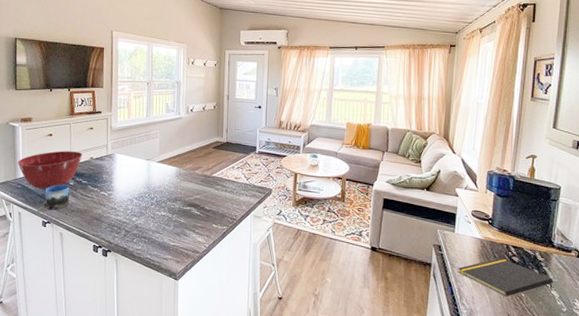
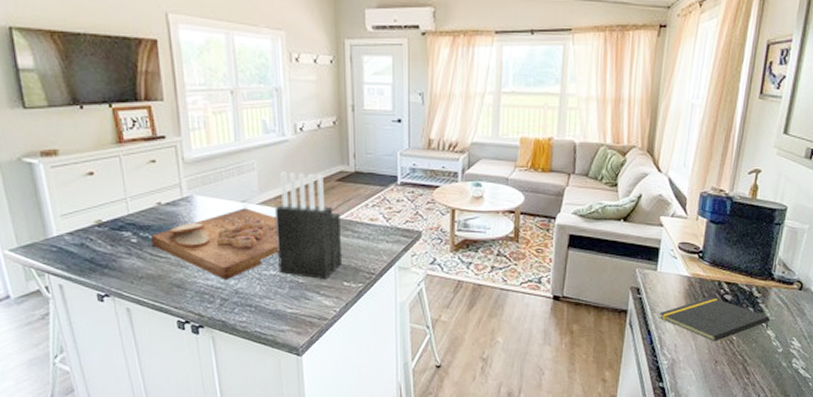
mixing bowl: present [17,151,83,189] -> none [45,195,145,250]
mug: present [36,184,69,213] -> none [86,242,133,283]
cutting board: none [83,164,170,217] -> present [151,208,279,281]
knife block: none [167,139,214,221] -> present [274,171,343,279]

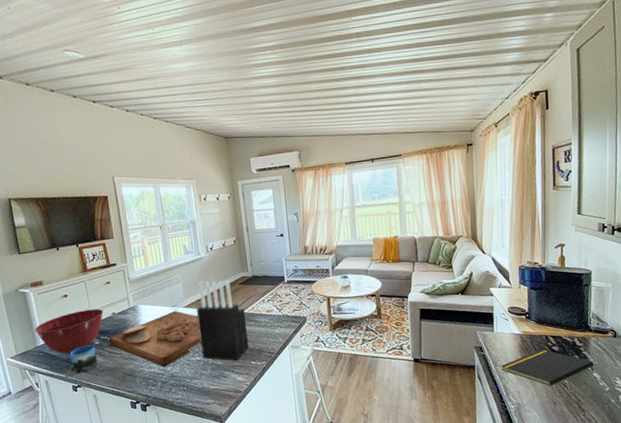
mixing bowl: none [45,195,145,250] -> present [34,308,104,353]
mug: none [86,242,133,283] -> present [64,344,97,378]

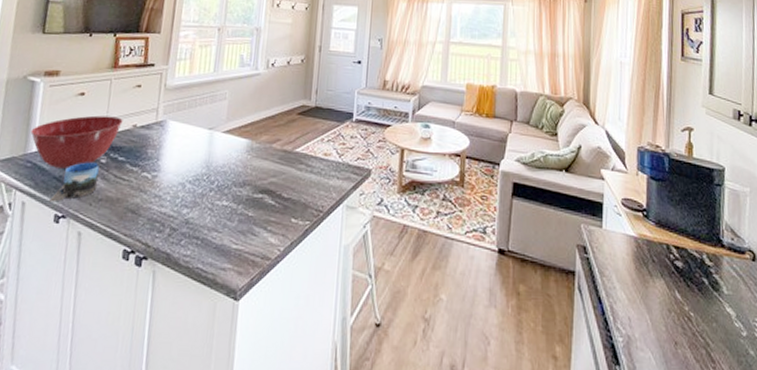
cutting board: present [109,311,202,368] -> none [118,135,238,209]
knife block: present [196,280,250,361] -> none [231,102,297,214]
notepad: present [501,349,595,386] -> none [609,263,728,317]

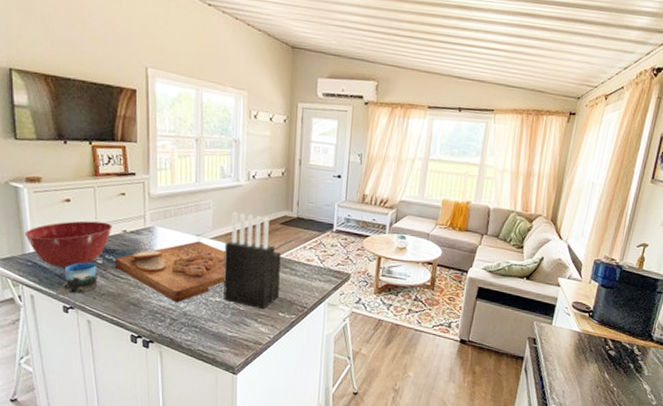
cutting board: none [118,135,238,209] -> present [115,241,226,303]
knife block: none [231,102,297,214] -> present [223,212,281,309]

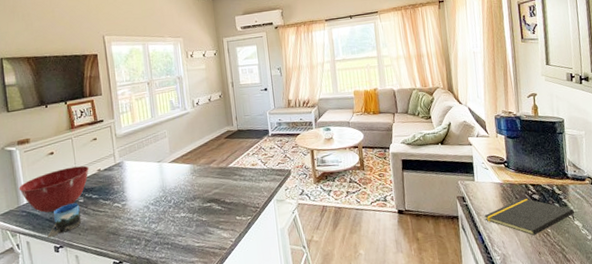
cutting board: present [115,241,226,303] -> none [94,166,187,225]
knife block: present [223,212,281,309] -> none [181,135,235,216]
notepad: none [551,352,648,391] -> present [484,198,575,236]

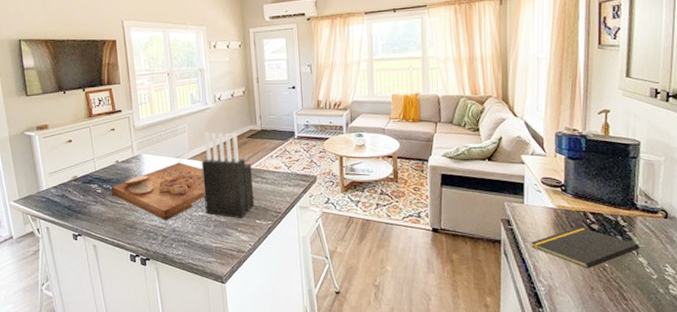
mixing bowl: present [19,165,89,213] -> none [38,156,107,200]
mug: present [46,202,81,238] -> none [65,193,99,225]
cutting board: none [94,166,187,225] -> present [111,162,206,221]
knife block: none [181,135,235,216] -> present [201,132,255,218]

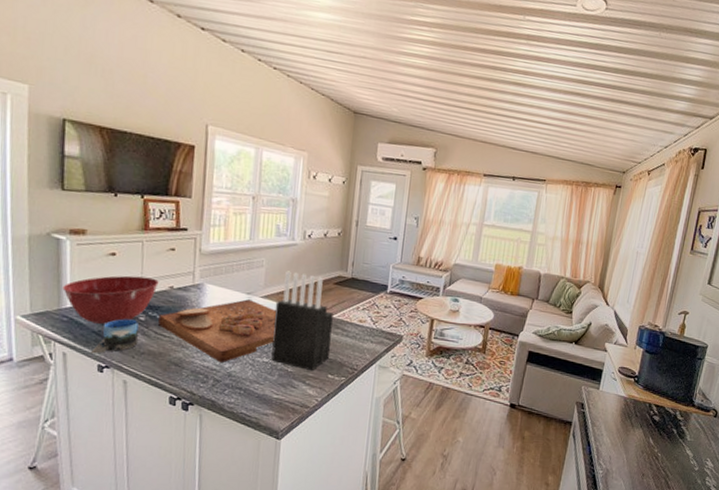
mixing bowl: none [38,156,107,200] -> present [62,275,159,324]
mug: none [65,193,99,225] -> present [89,318,139,354]
notepad: present [531,227,641,269] -> none [598,417,690,457]

